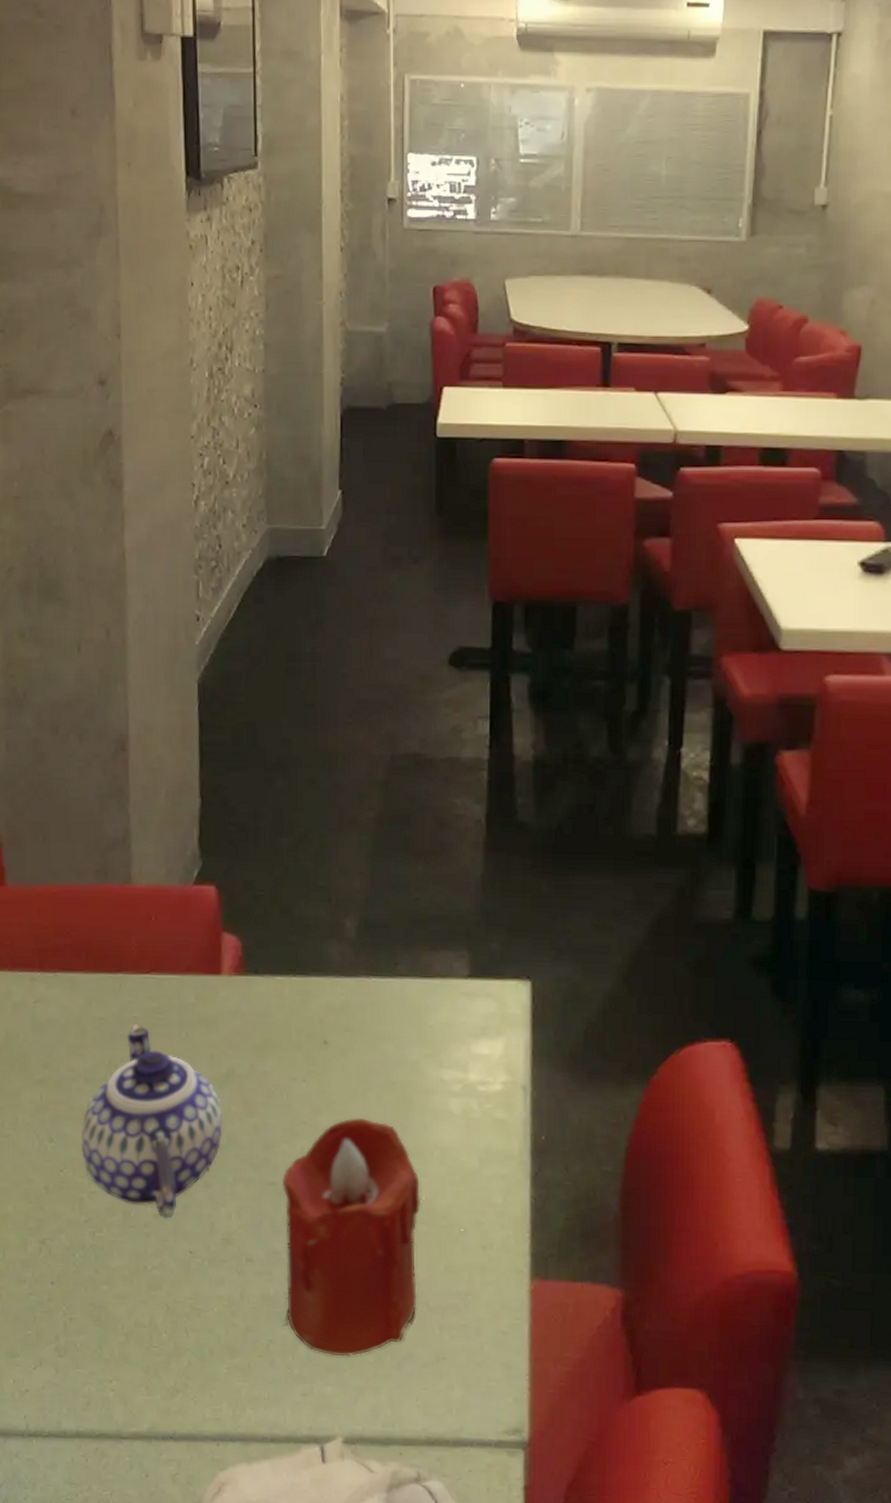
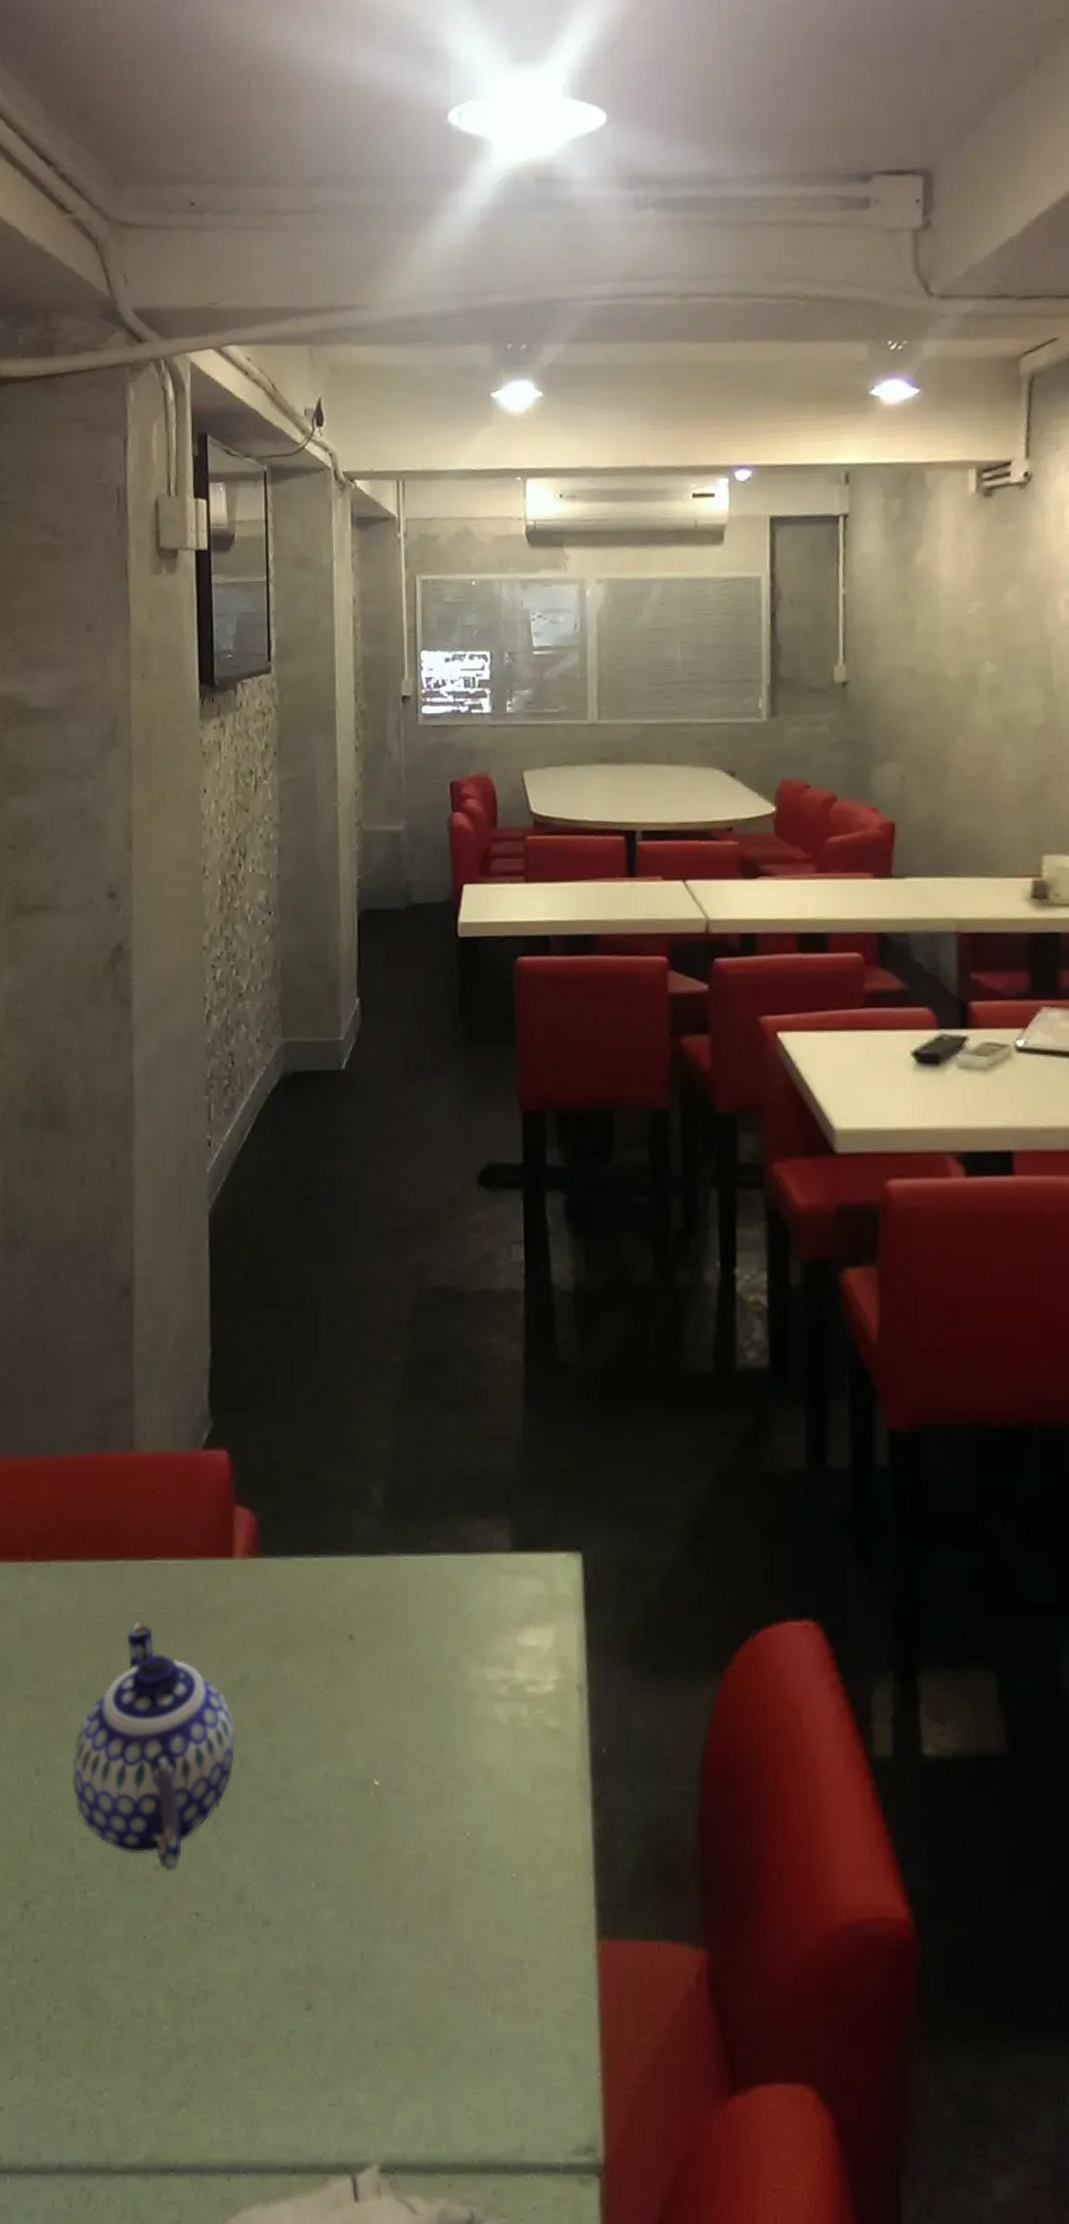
candle: present [281,1117,421,1357] -> none [302,1731,466,2051]

